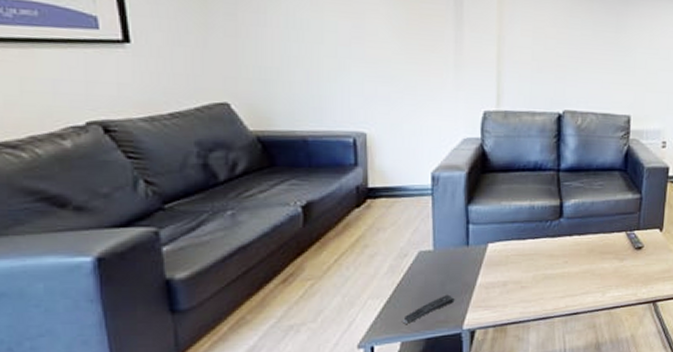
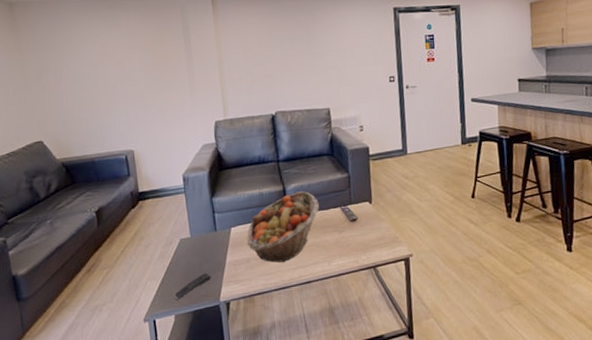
fruit basket: none [507,209,601,290] -> present [247,191,319,263]

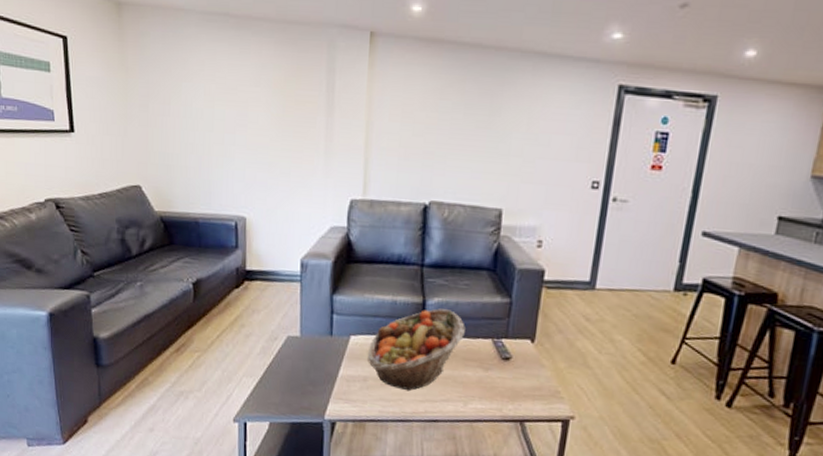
remote control: present [174,273,211,300] -> none [272,382,318,406]

